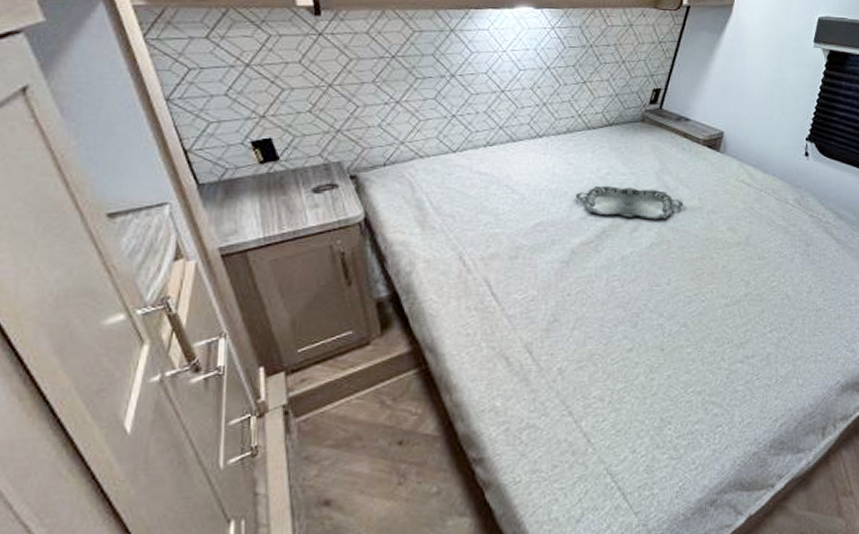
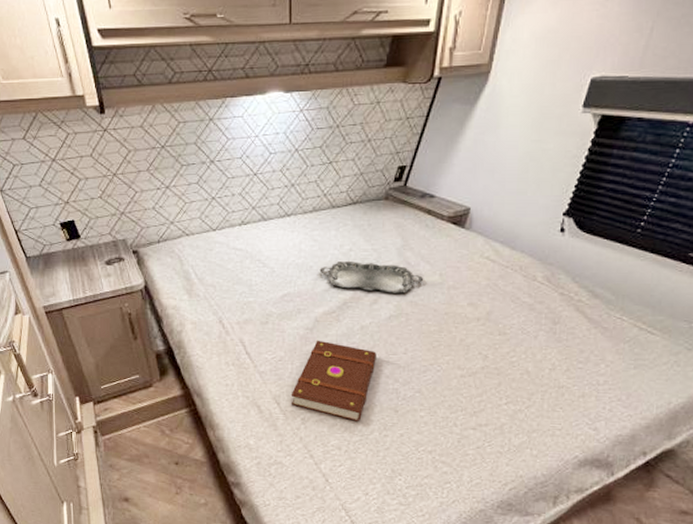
book: none [545,274,639,366] -> present [290,340,376,421]

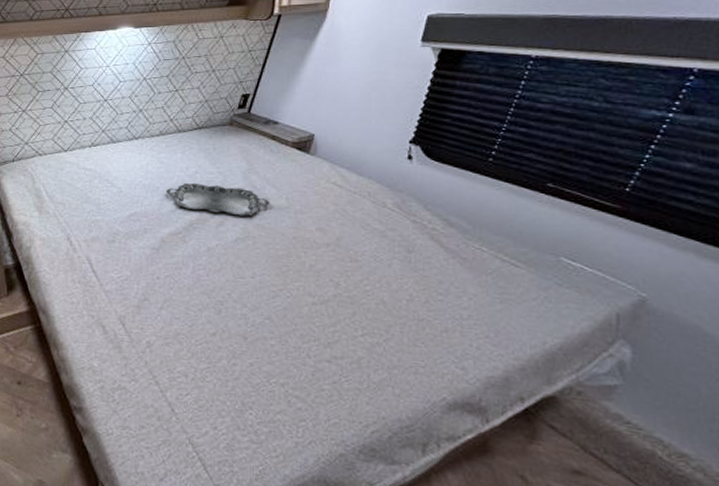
book: present [290,340,376,421] -> none [136,260,223,347]

